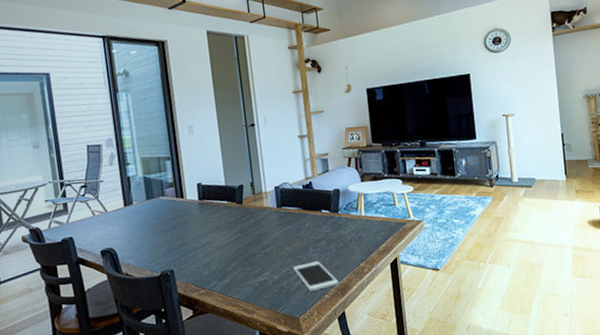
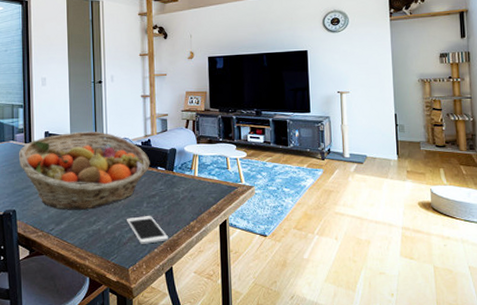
fruit basket: none [170,178,314,265] -> present [18,131,150,210]

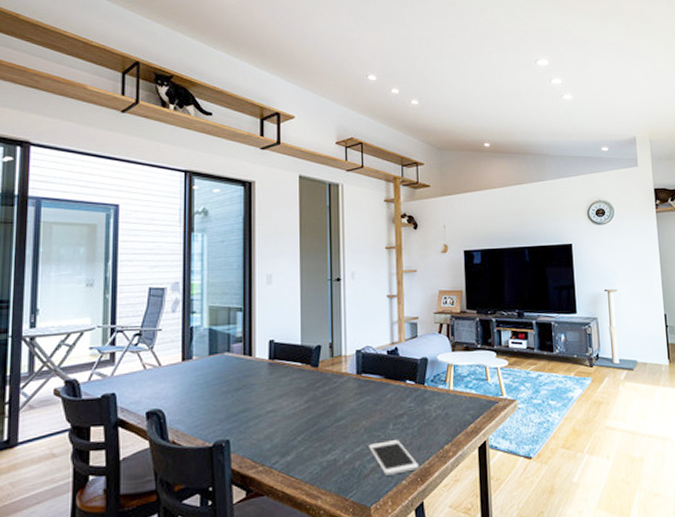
fruit basket: present [18,131,150,210] -> none [235,338,397,438]

